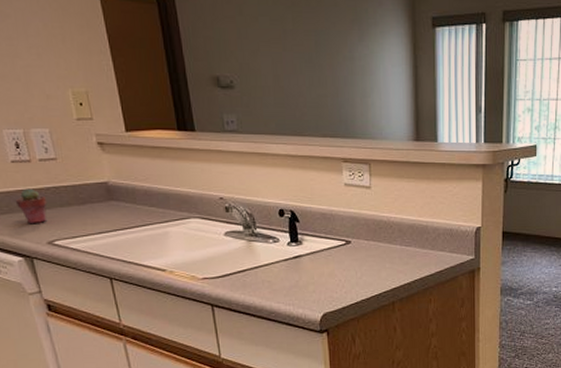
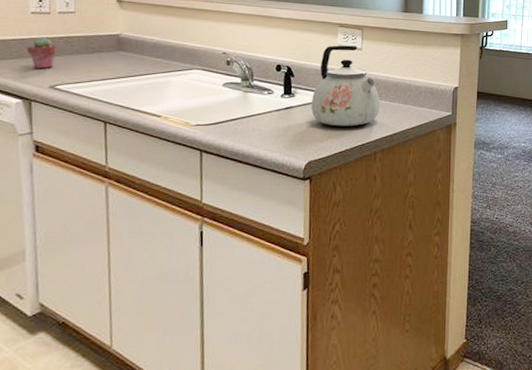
kettle: none [321,184,395,276] -> present [311,45,380,127]

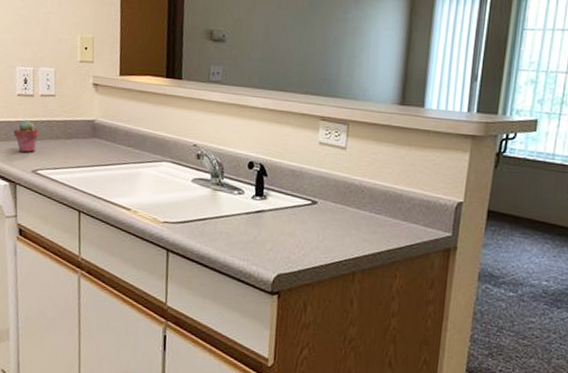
kettle: present [311,45,380,127] -> none [284,142,364,240]

